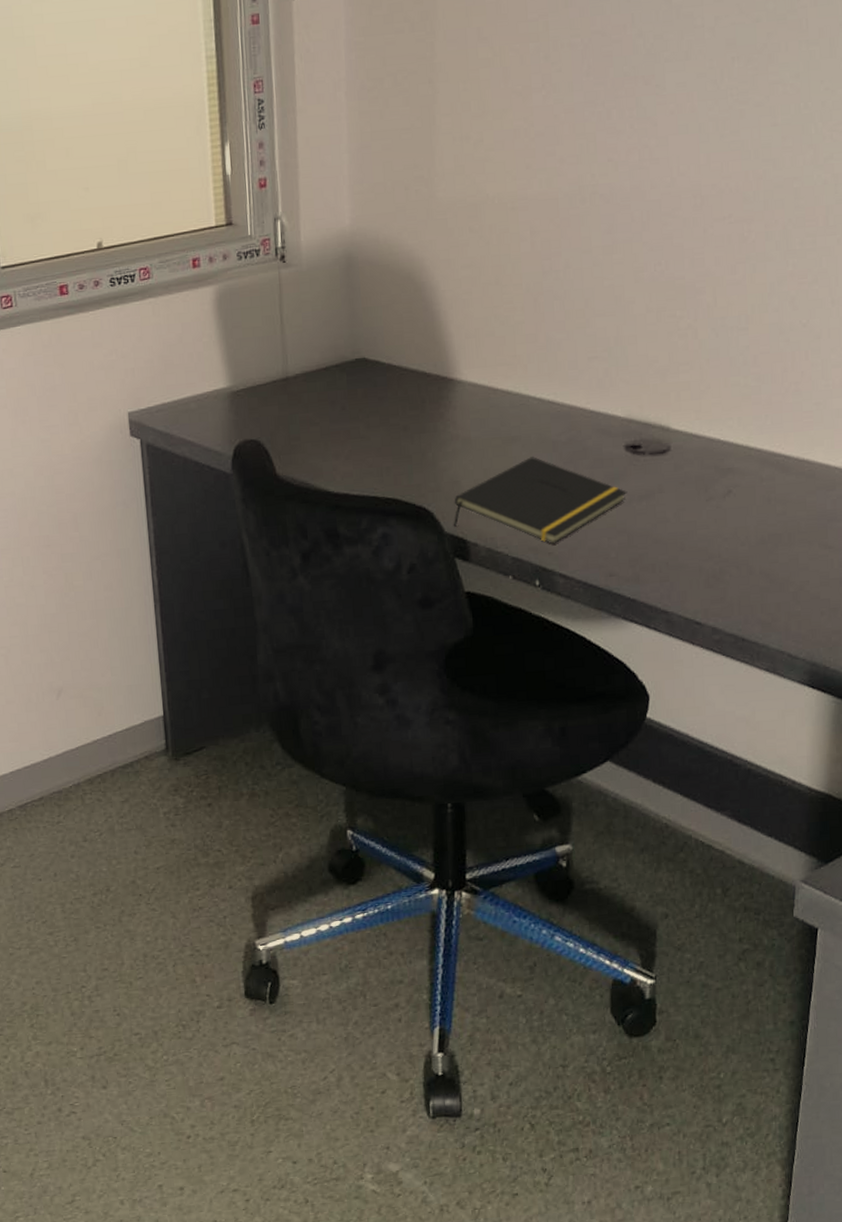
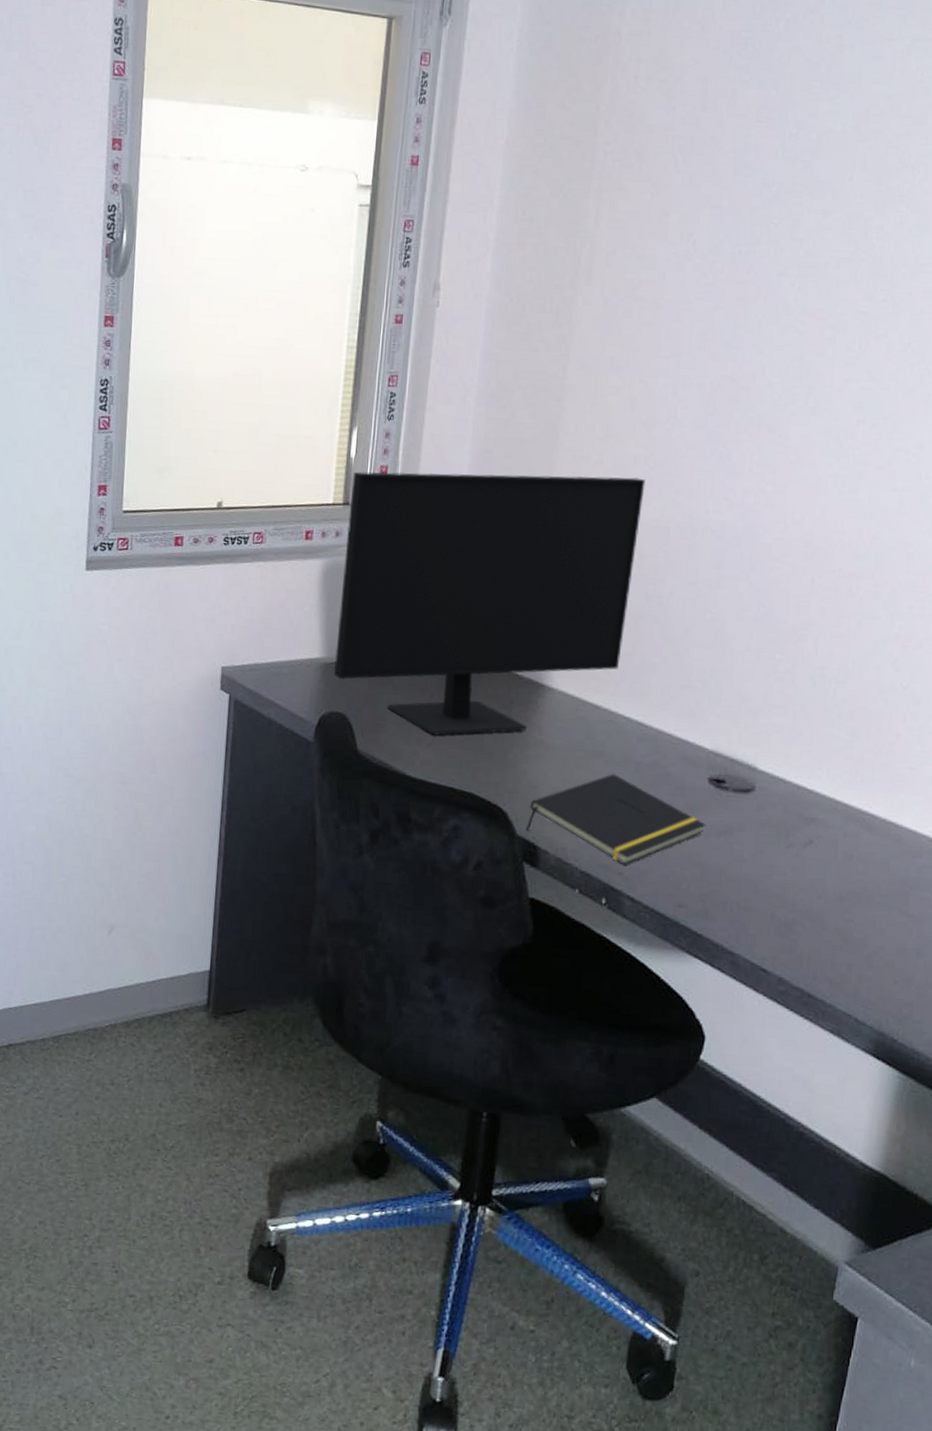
monitor: none [231,151,529,447] -> present [333,471,645,736]

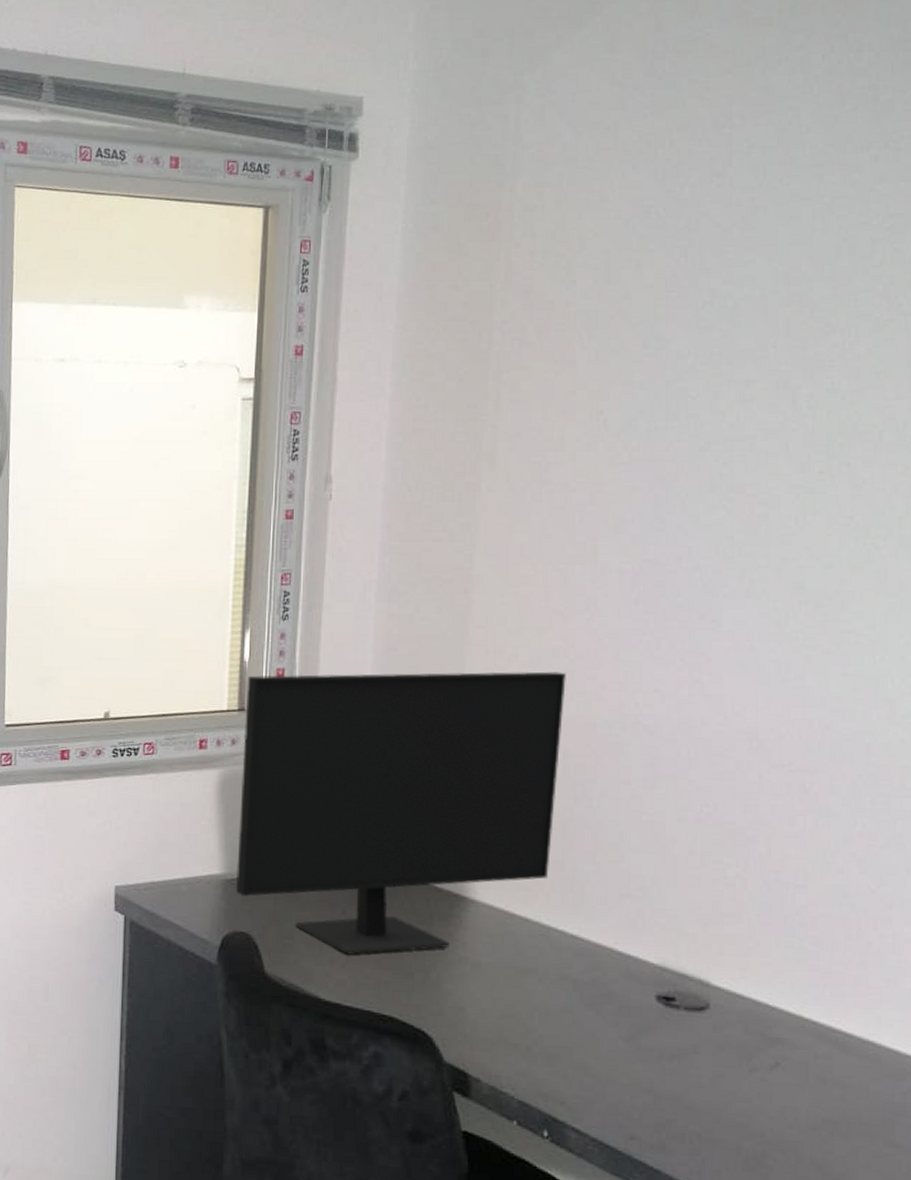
notepad: present [525,774,706,865] -> none [454,993,657,1094]

